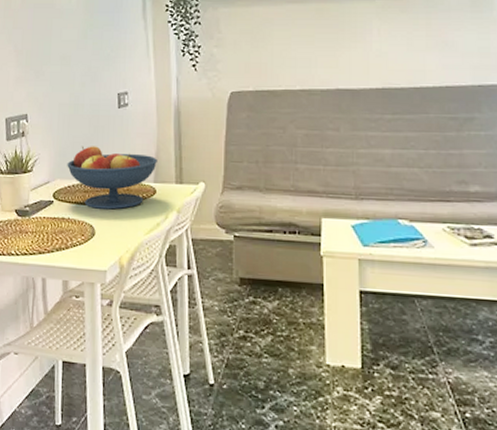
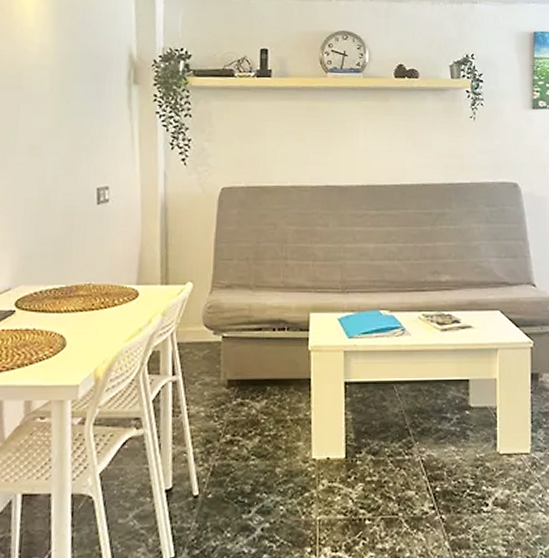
fruit bowl: present [67,146,157,210] -> none [33,246,141,316]

